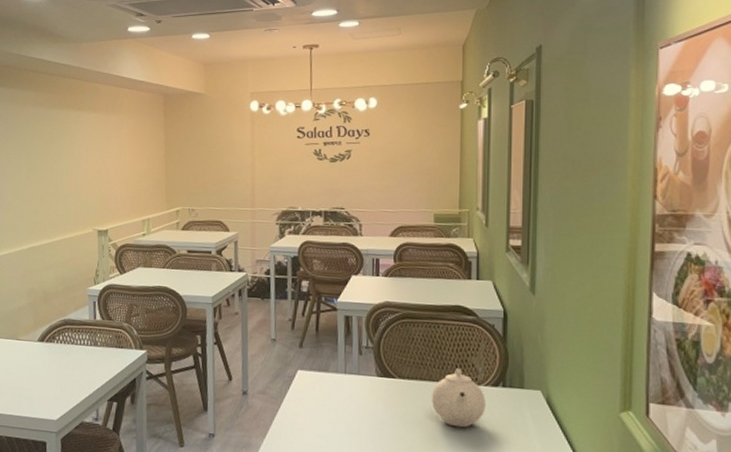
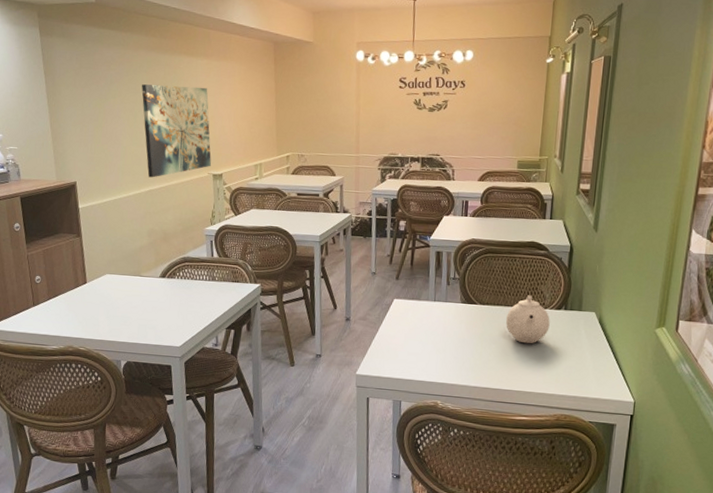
wall art: none [28,139,97,234] -> present [141,84,212,178]

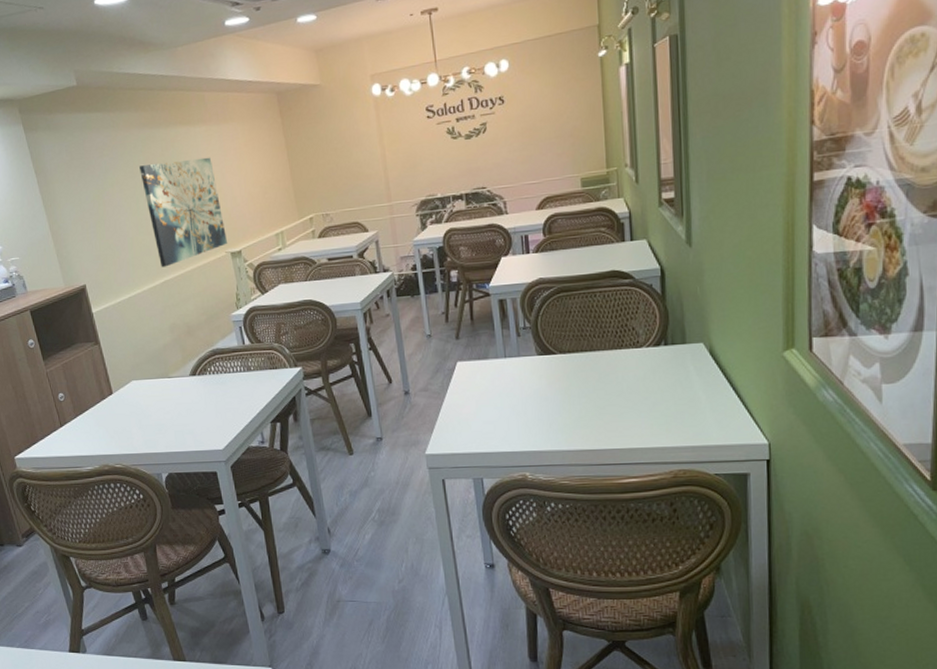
teapot: present [506,295,550,344] -> none [594,334,649,392]

